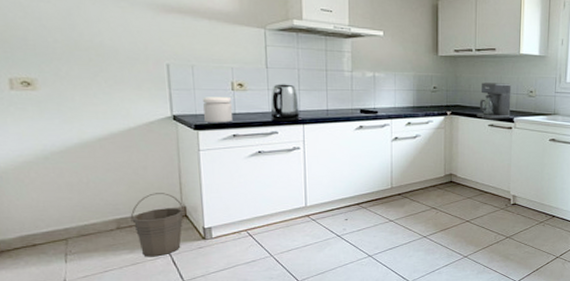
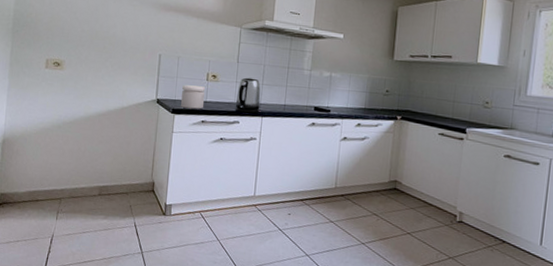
bucket: present [130,193,185,257] -> none [110,166,153,226]
coffee maker: present [476,82,512,120] -> none [427,89,466,130]

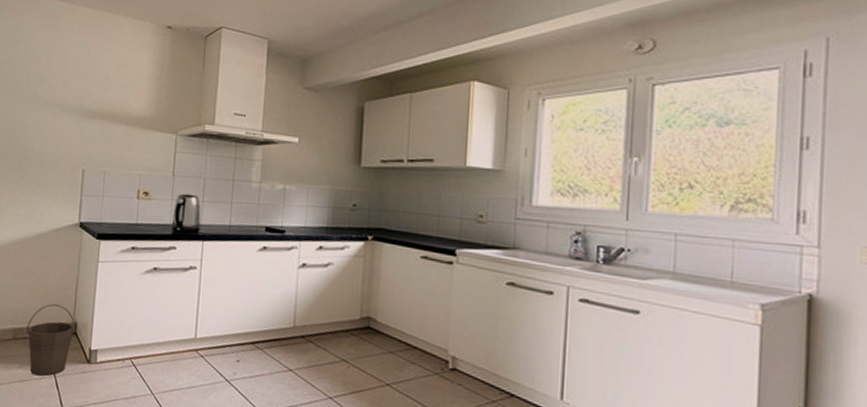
bucket: none [110,166,153,226] -> present [26,304,76,376]
jar: present [181,85,205,110] -> none [108,204,136,234]

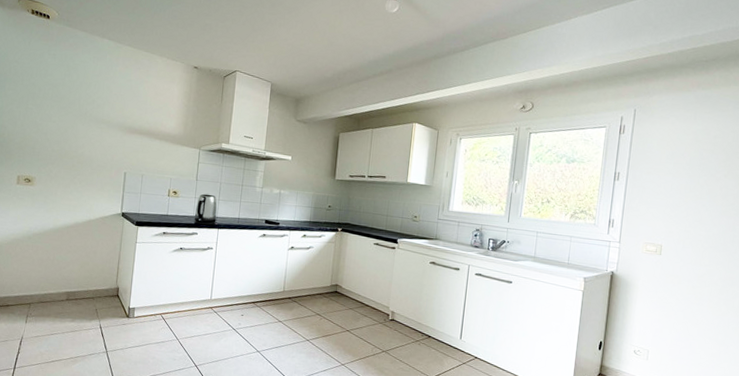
bucket: present [26,304,76,376] -> none [77,274,118,328]

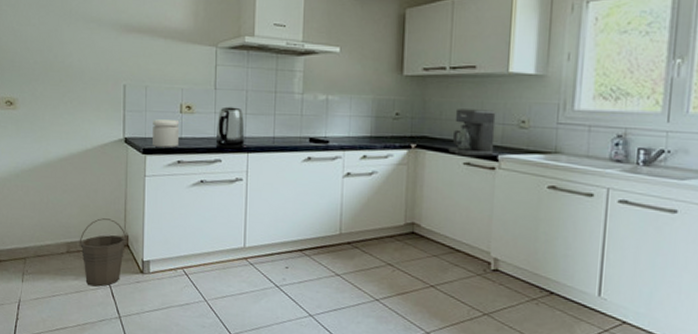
bucket: none [77,274,118,328] -> present [79,218,127,287]
jar: none [144,200,167,222] -> present [153,119,180,149]
coffee maker: none [364,205,398,240] -> present [448,109,496,157]

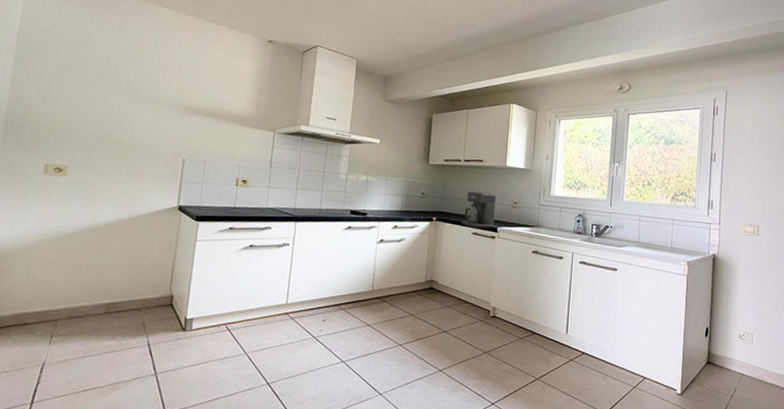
bucket: present [79,218,127,287] -> none [119,279,172,346]
jar: present [153,119,180,149] -> none [206,190,234,216]
kettle: present [215,106,245,150] -> none [266,182,295,219]

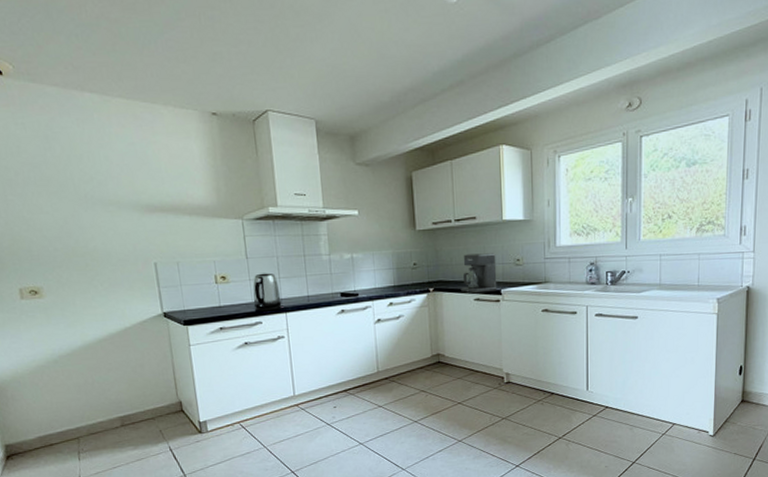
kettle: none [266,182,295,219] -> present [252,272,282,312]

